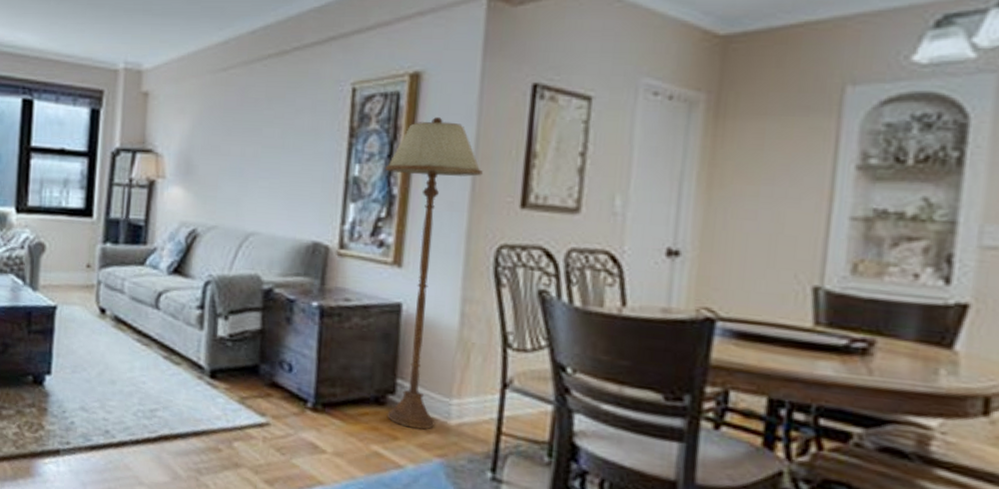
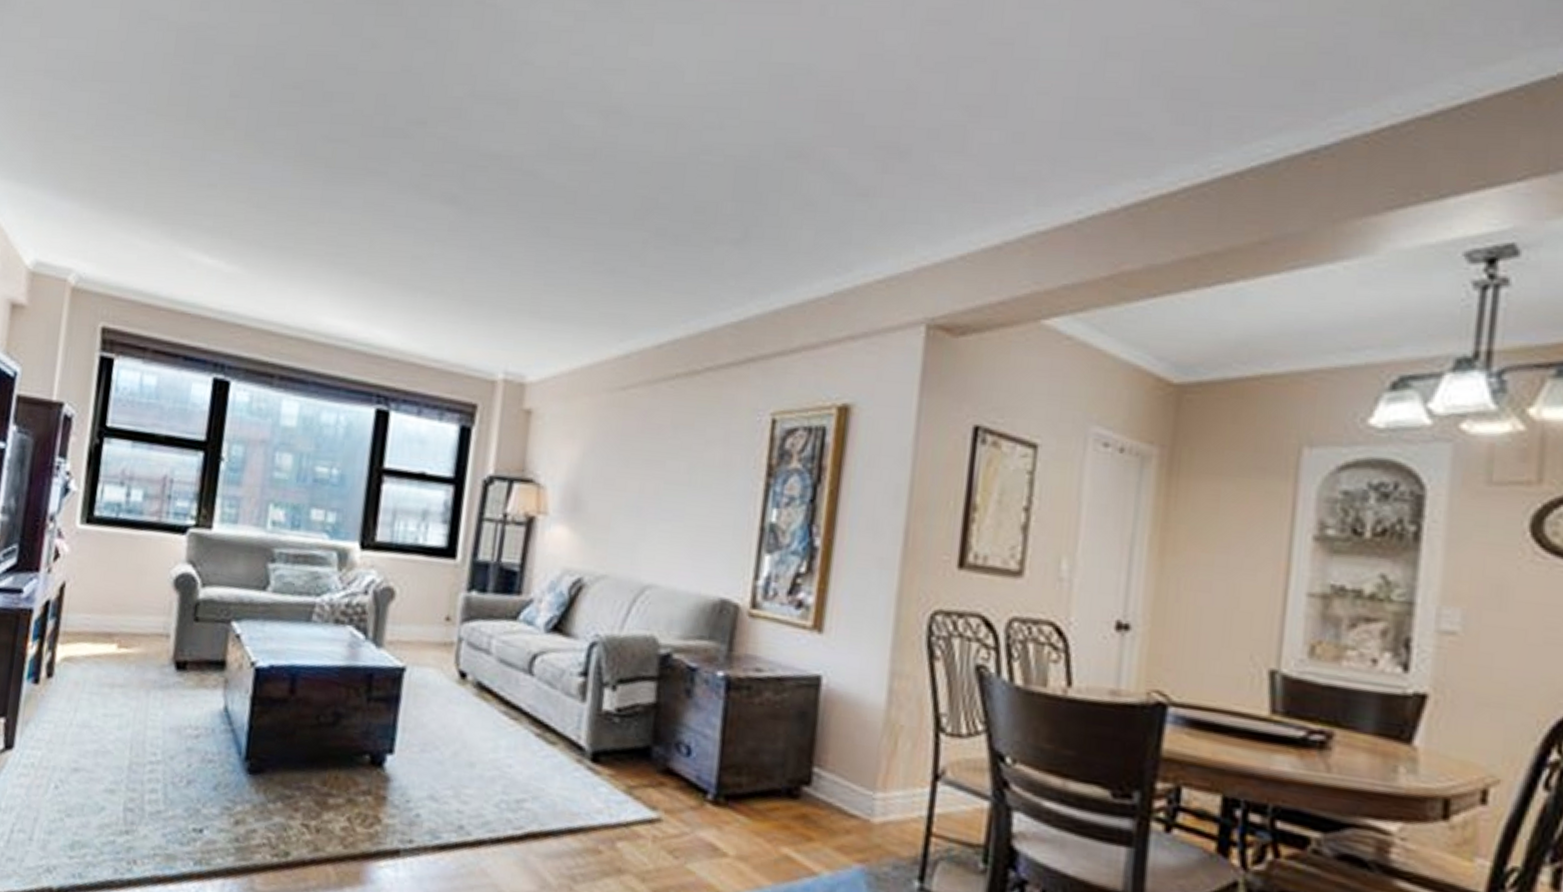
floor lamp: present [385,117,483,430] -> none [800,458,917,829]

